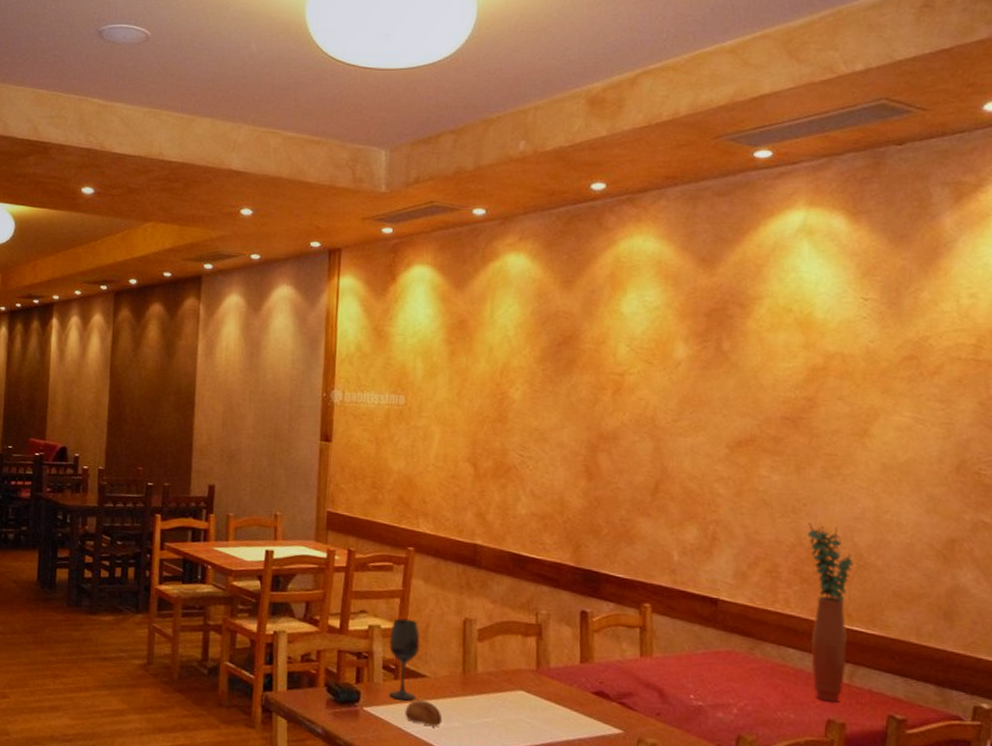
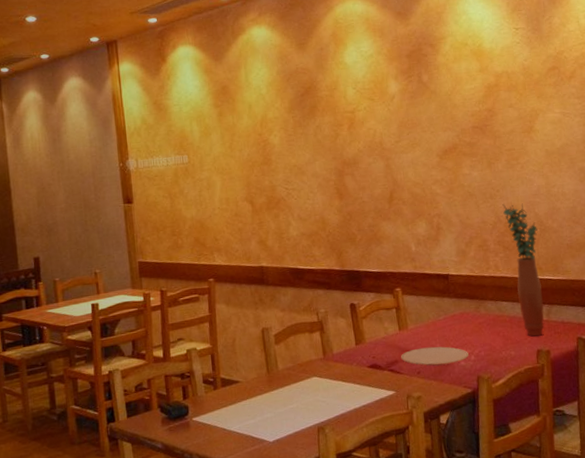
wineglass: present [388,618,420,701] -> none [204,337,233,406]
bread roll: present [405,700,443,726] -> none [226,402,257,421]
plate: none [636,683,730,713] -> present [400,346,469,366]

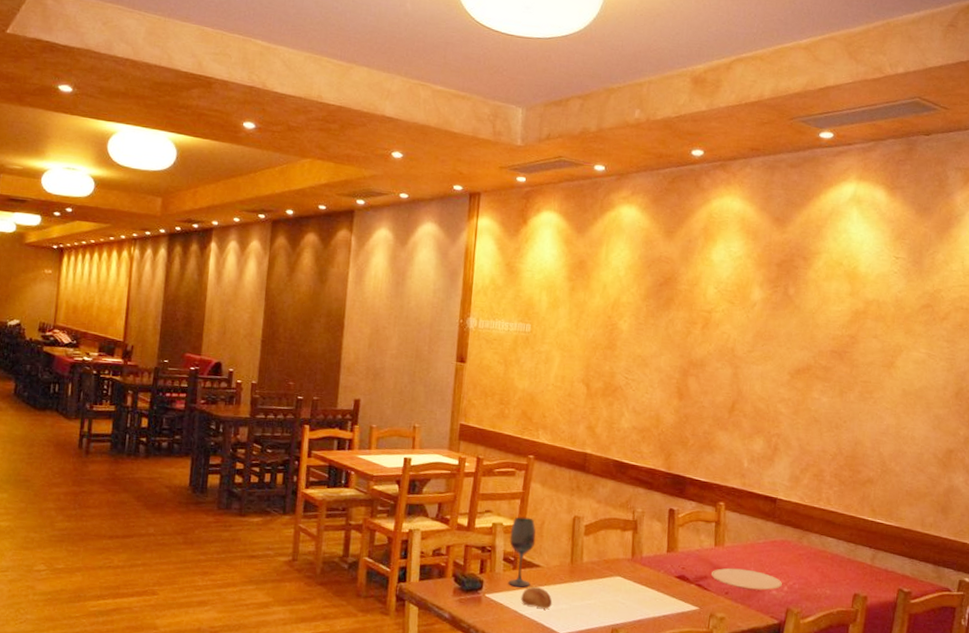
wineglass: none [204,337,233,406] -> present [508,517,536,587]
bread roll: none [226,402,257,421] -> present [521,587,553,609]
vase: present [502,203,544,337] -> none [844,436,879,580]

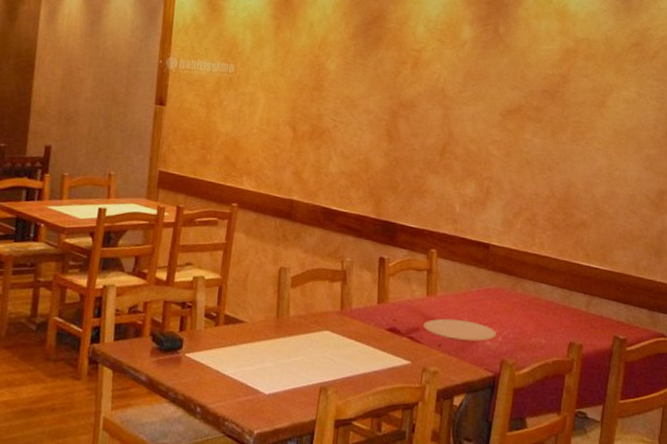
wineglass: present [508,517,536,587] -> none [210,269,240,345]
bread roll: present [521,587,553,609] -> none [223,344,257,367]

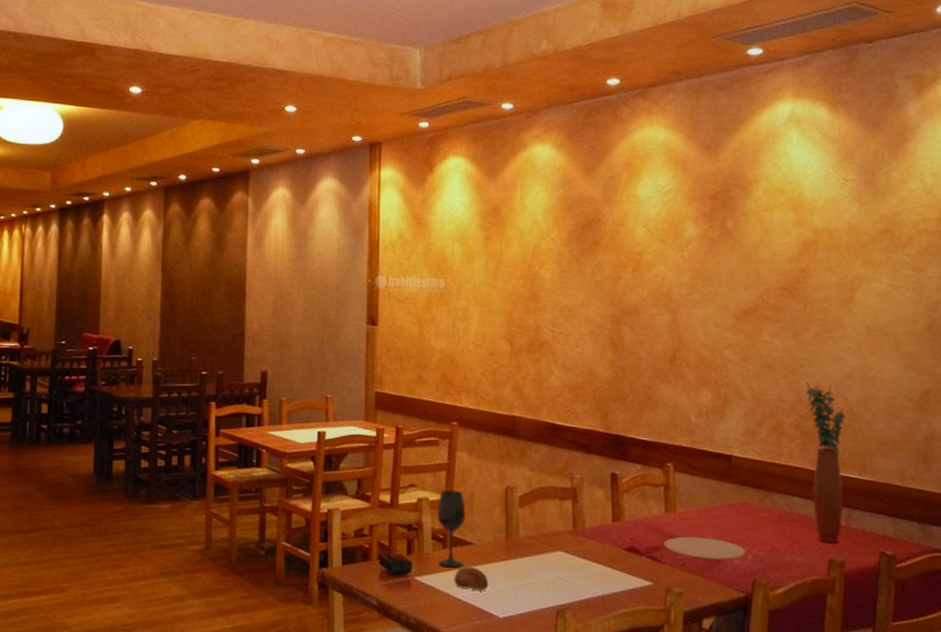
wineglass: none [210,269,240,345] -> present [436,490,466,568]
bread roll: none [223,344,257,367] -> present [454,567,489,590]
vase: none [558,179,592,328] -> present [806,382,845,543]

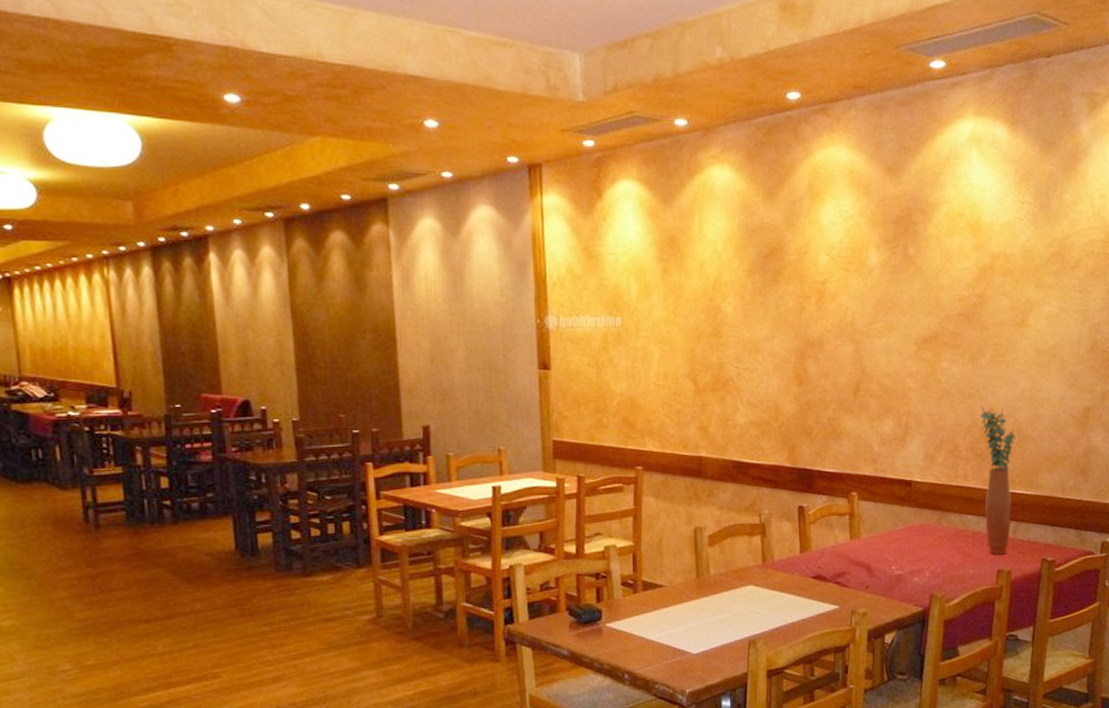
wineglass: present [436,490,466,568] -> none [624,535,655,612]
bread roll: present [454,567,489,590] -> none [646,608,681,630]
plate: present [663,536,745,560] -> none [848,559,924,580]

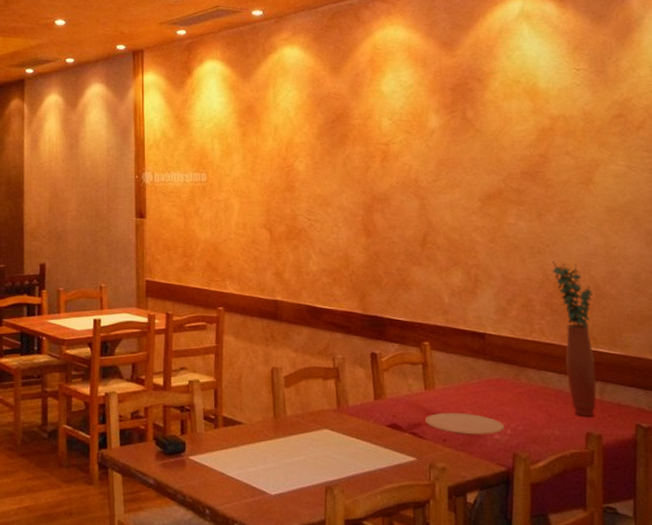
plate: none [848,559,924,580] -> present [424,412,504,435]

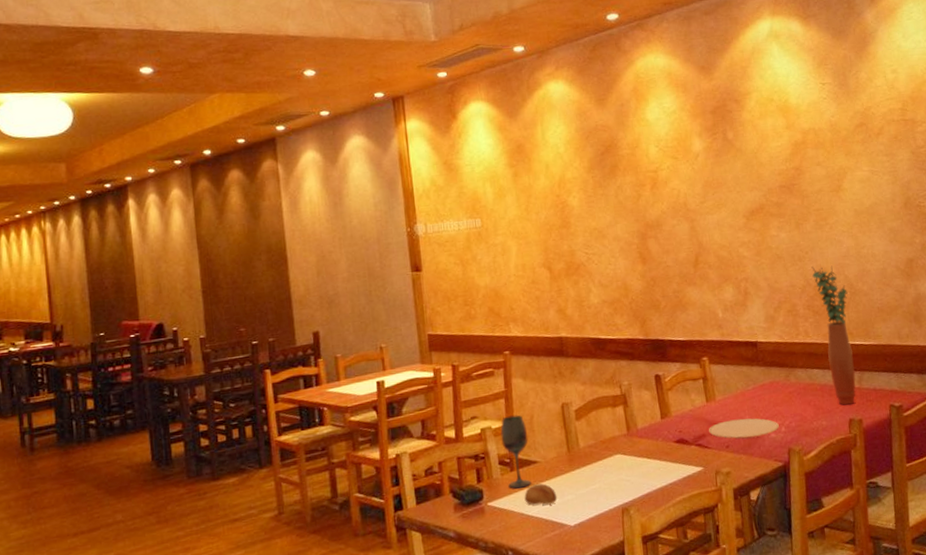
wineglass: none [207,372,235,447] -> present [500,414,532,489]
bread roll: none [226,446,260,468] -> present [524,483,557,505]

